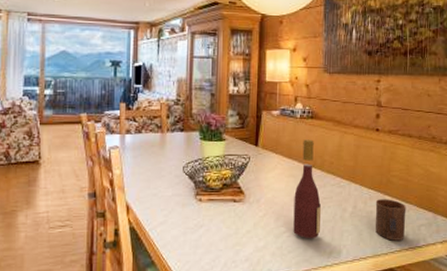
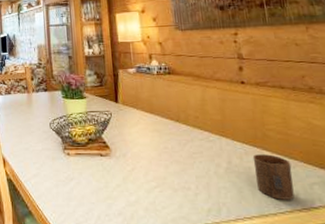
wine bottle: present [293,139,321,239] -> none [161,94,194,195]

